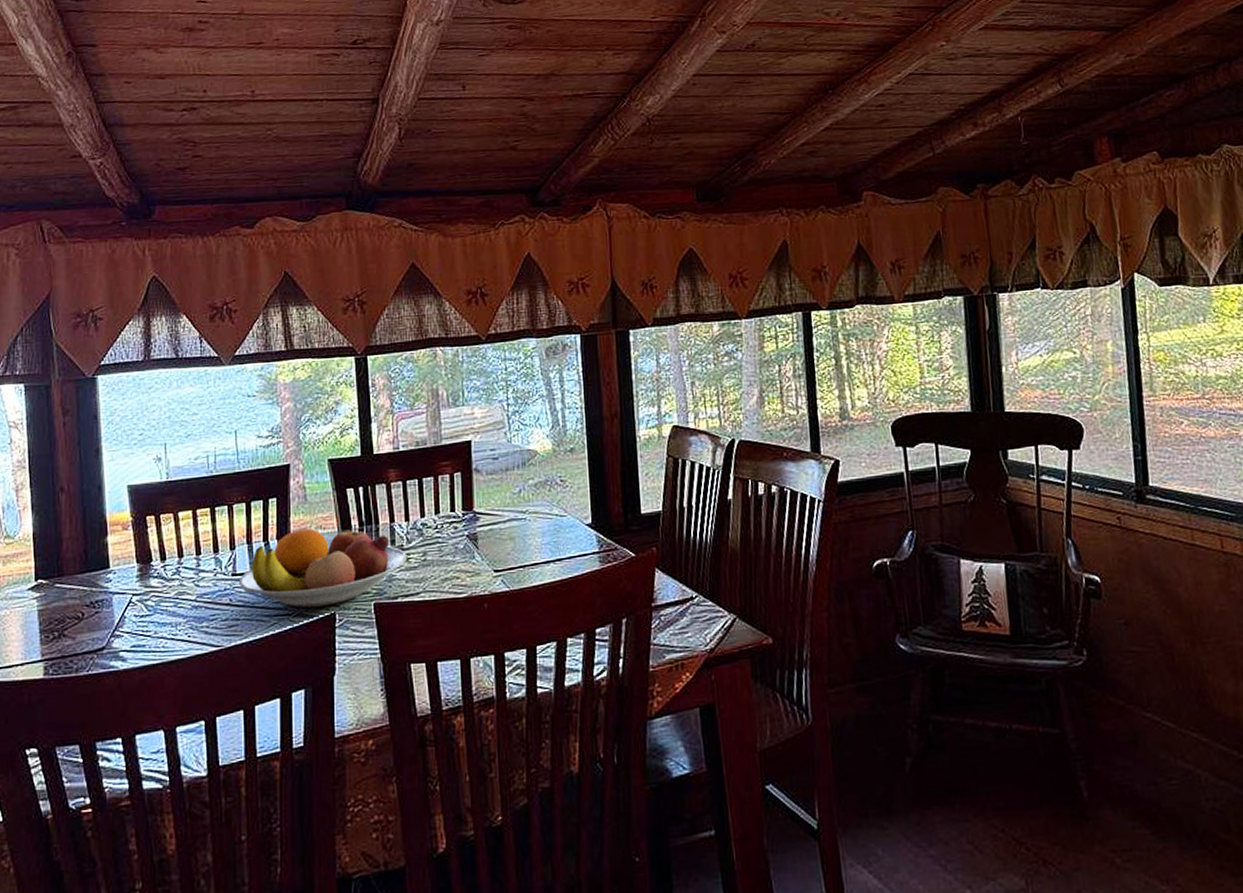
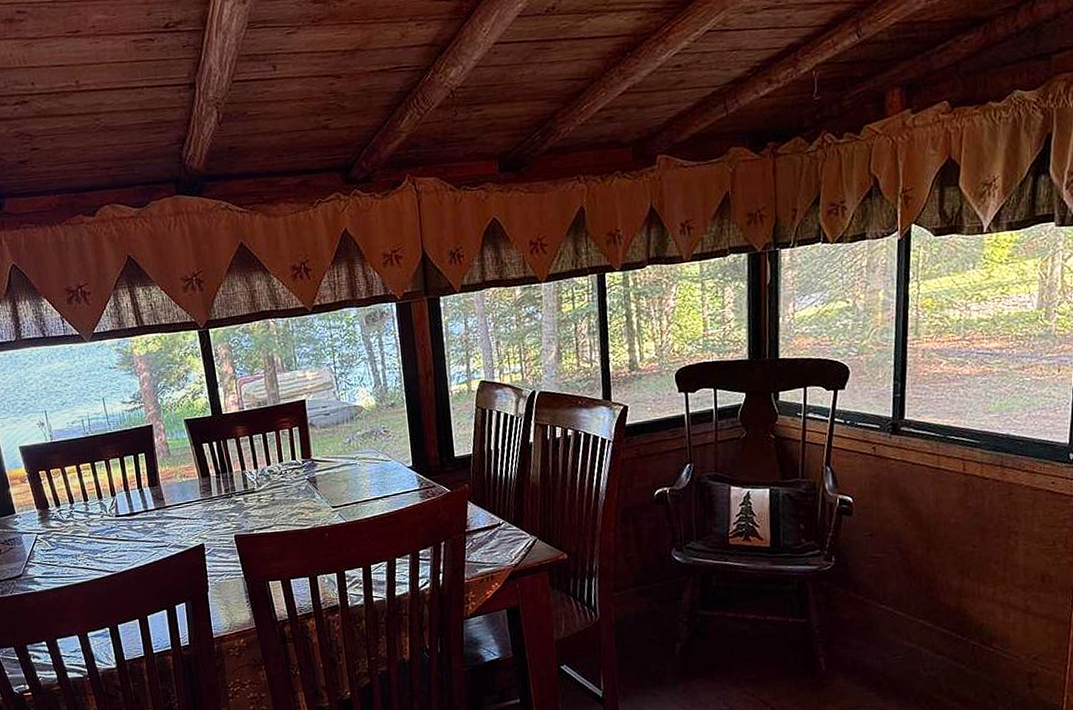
fruit bowl: present [238,524,408,608] -> none [121,473,259,541]

